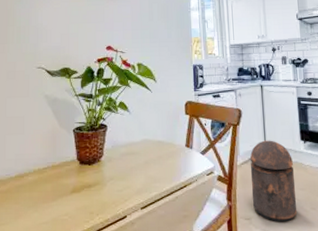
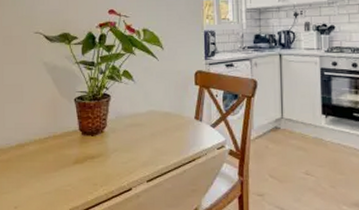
trash can: present [250,140,298,223] -> none [264,114,315,200]

